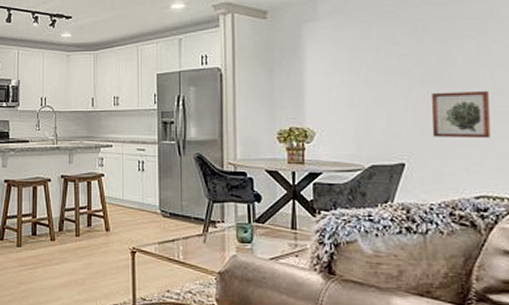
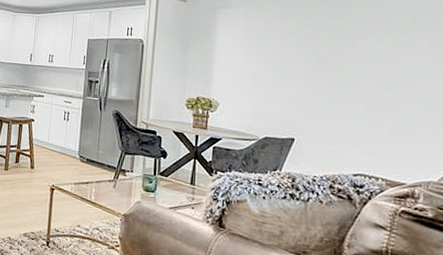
wall art: present [431,91,491,139] -> none [320,80,373,125]

